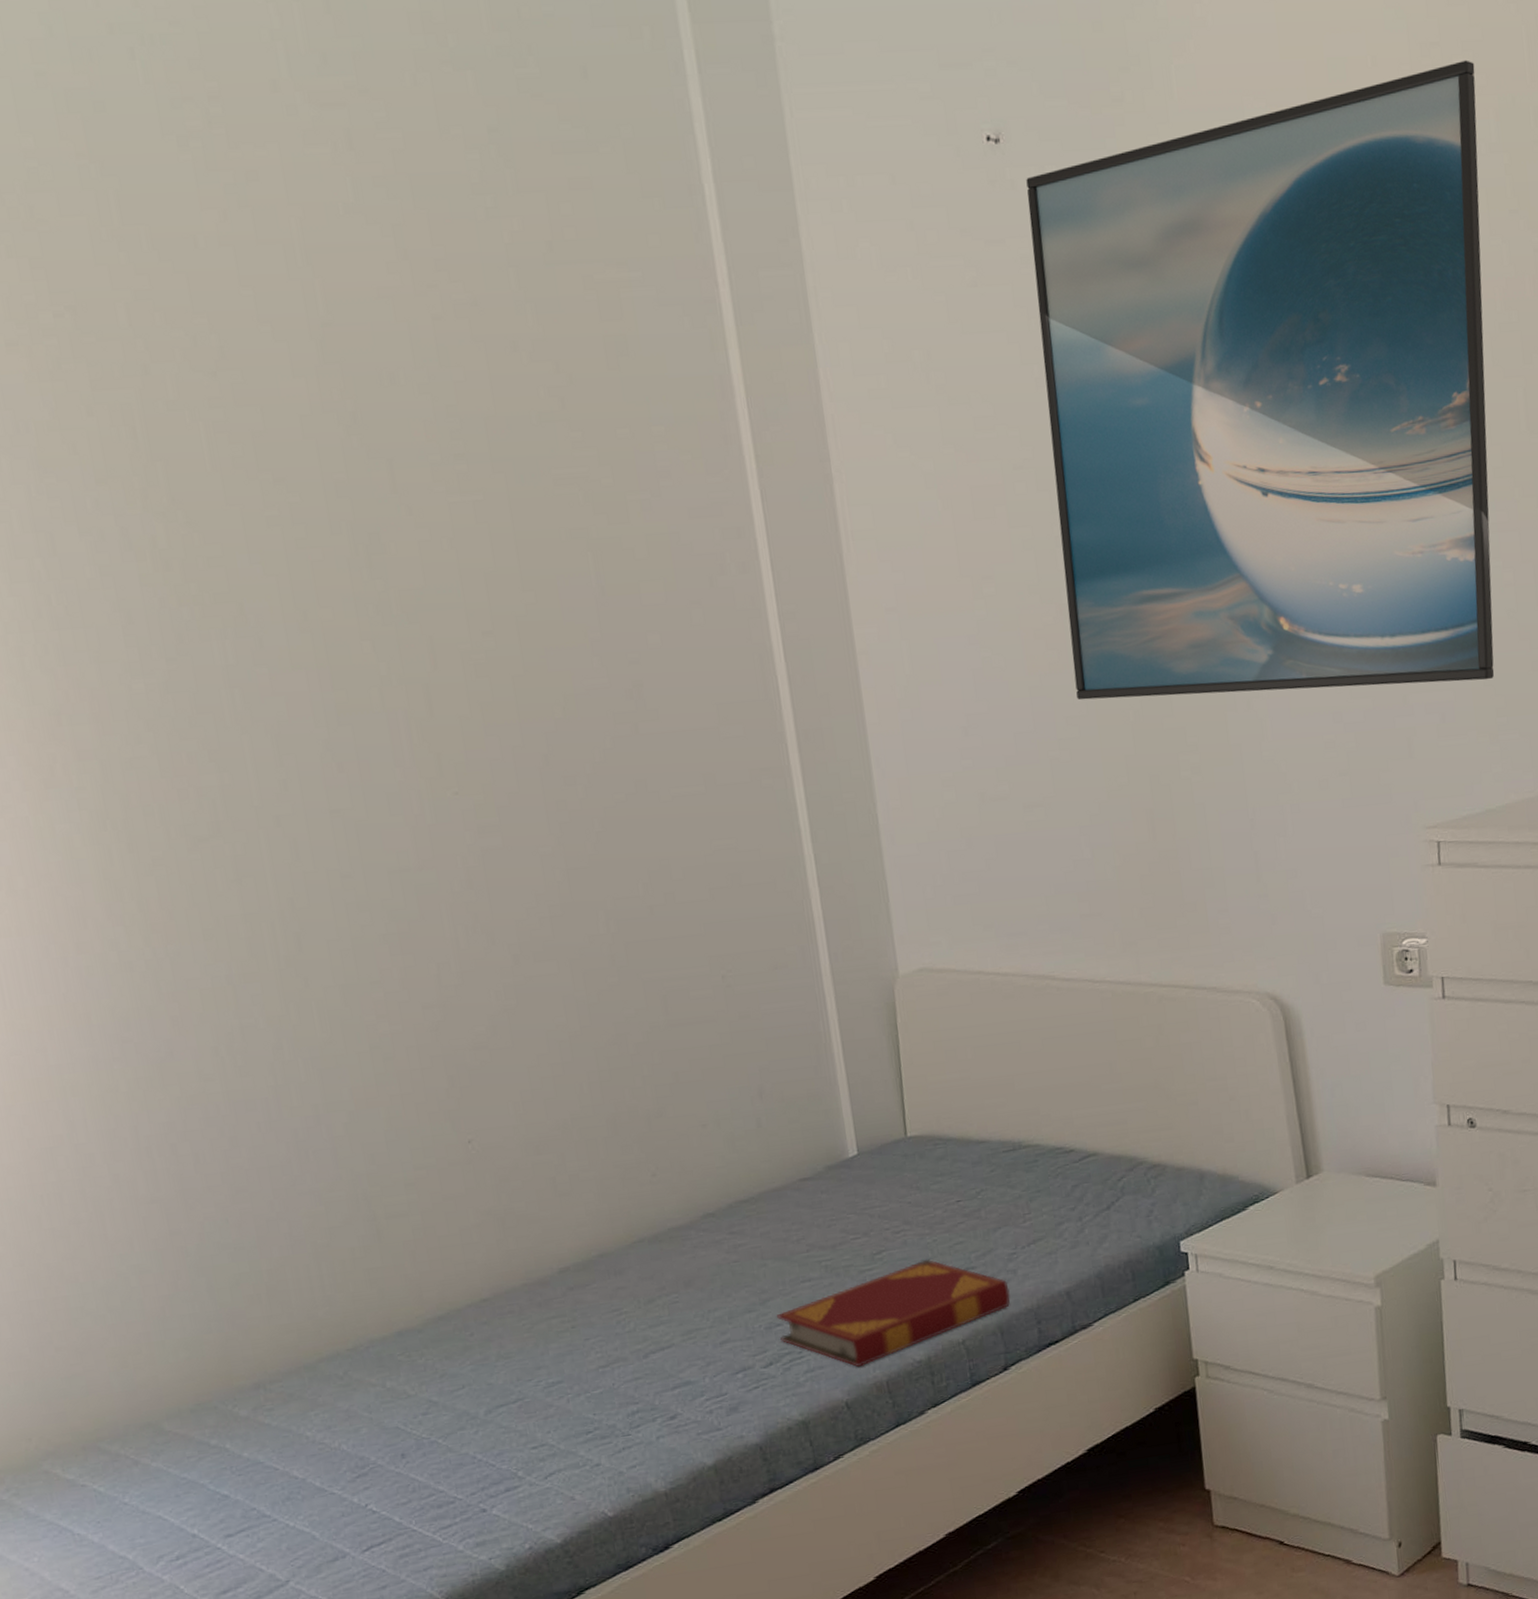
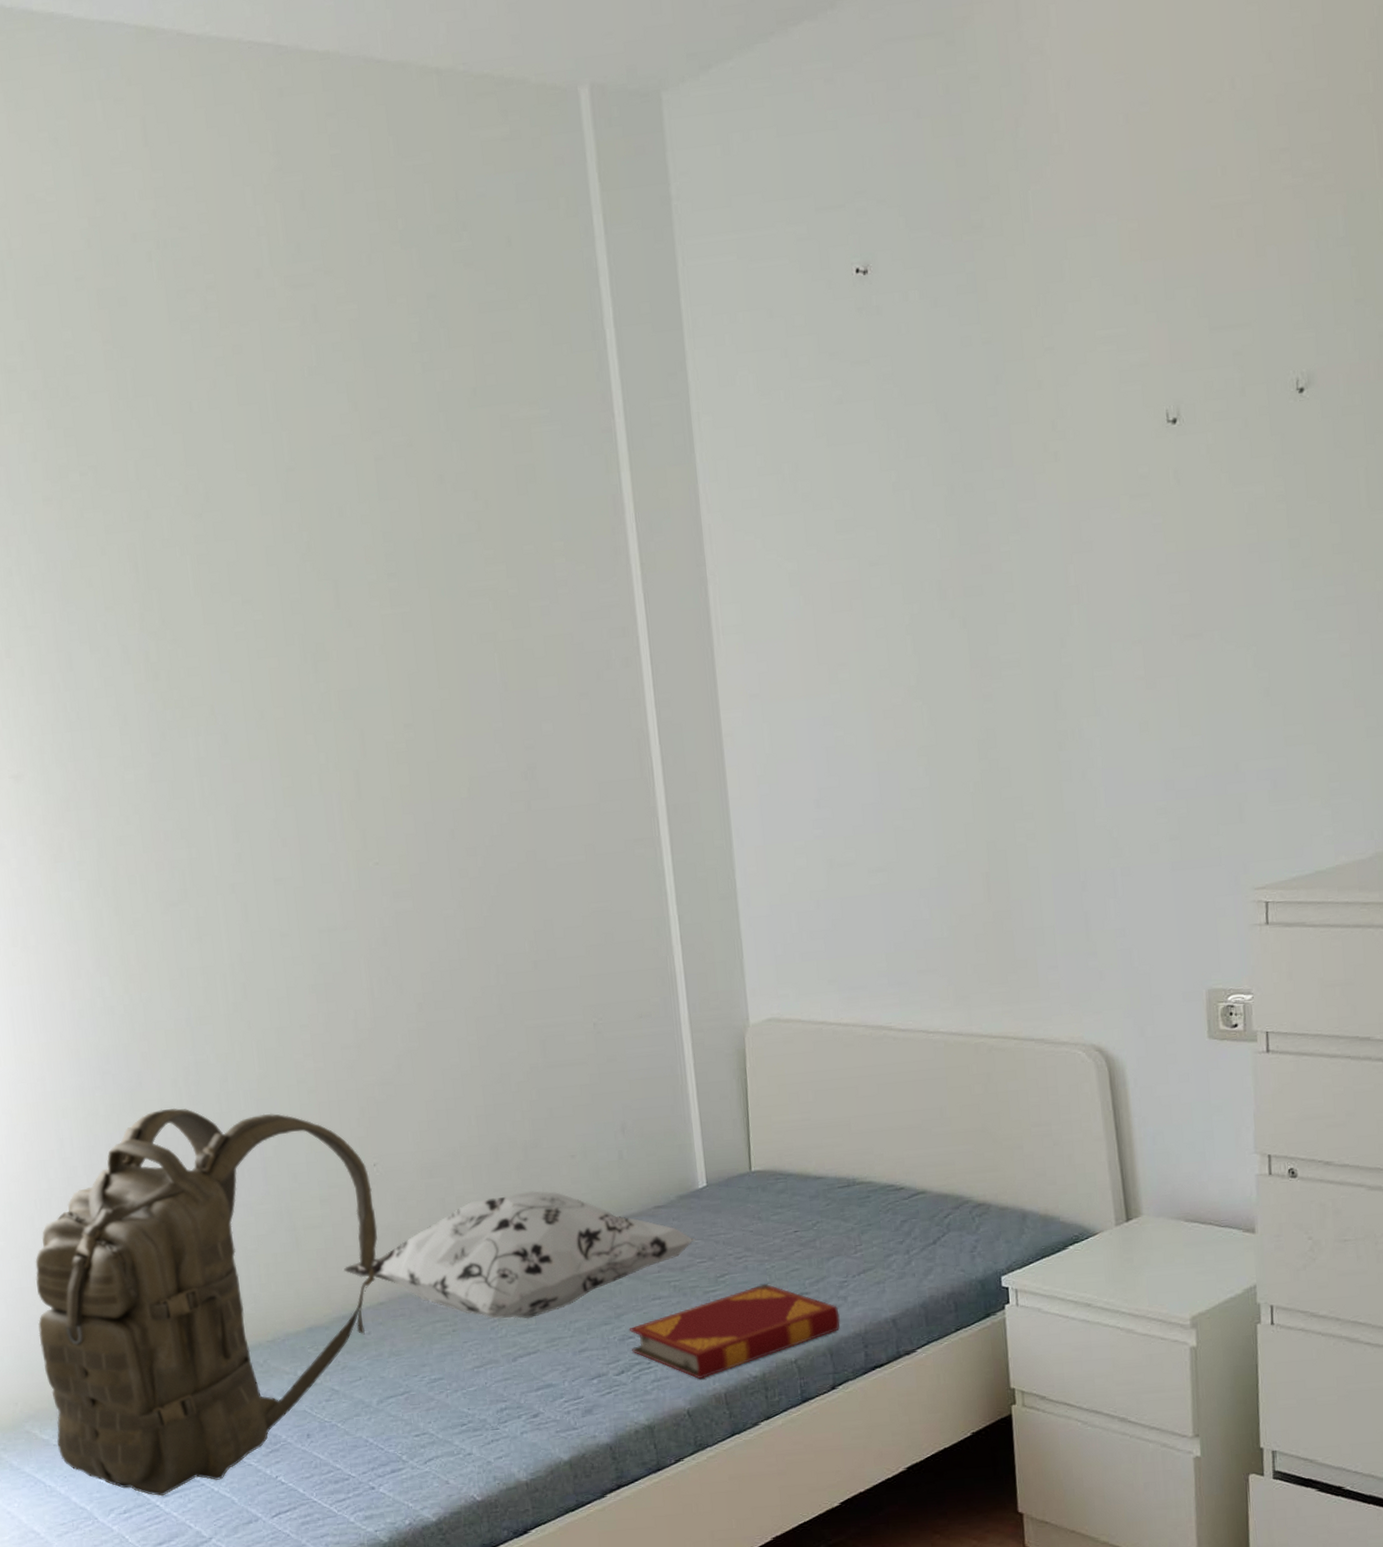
backpack: none [45,1081,477,1538] -> present [35,1107,378,1497]
decorative pillow: none [436,1165,849,1312] -> present [342,1191,697,1319]
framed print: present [1026,60,1495,700] -> none [890,161,1328,774]

